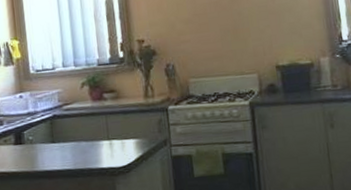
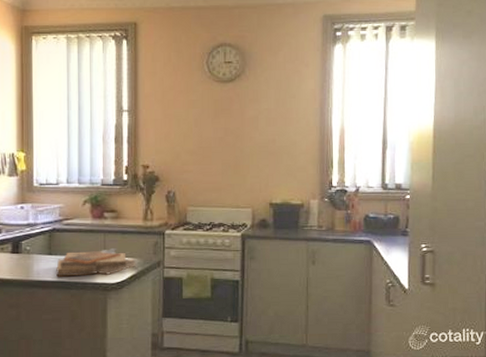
clipboard: none [60,130,142,165] -> present [56,248,136,277]

